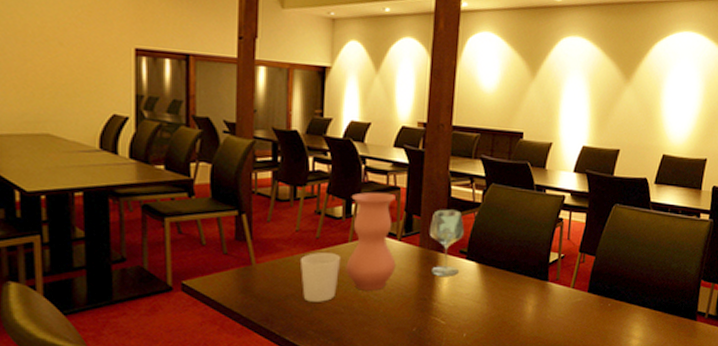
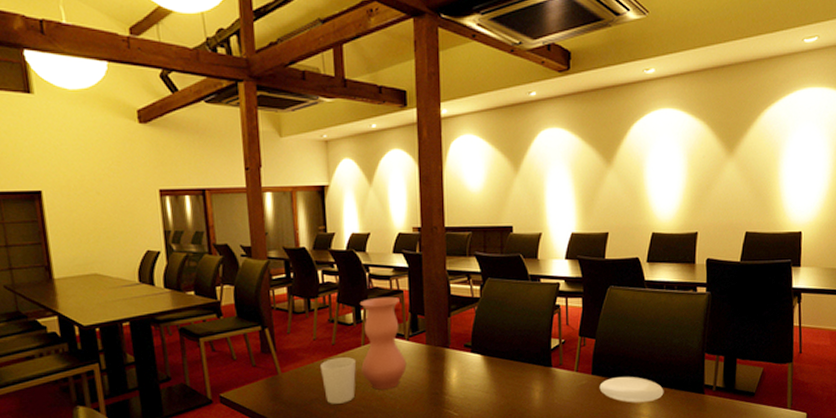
wine glass: present [429,209,465,276] -> none [433,306,467,370]
plate: none [594,296,658,325] -> present [599,376,664,404]

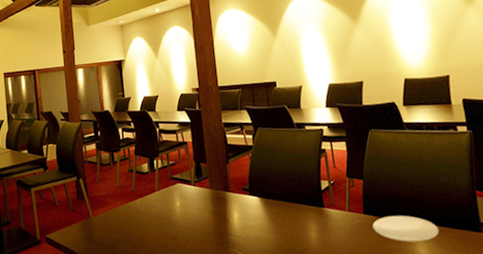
dixie cup: present [319,357,357,404] -> none [123,202,153,244]
vase: present [359,296,407,390] -> none [152,148,195,231]

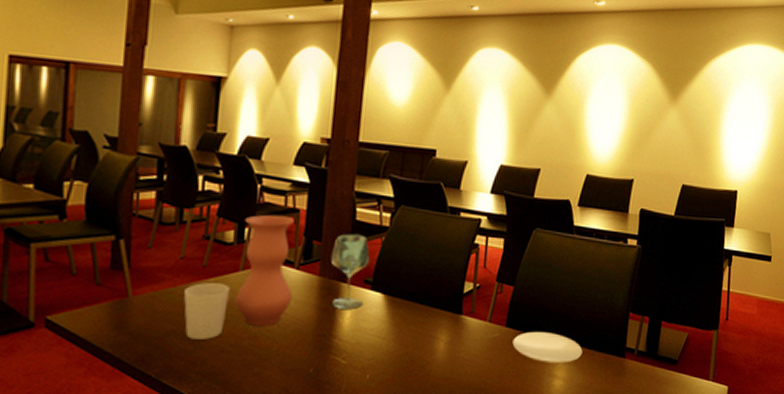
dixie cup: none [123,202,153,244] -> present [183,283,231,340]
vase: none [152,148,195,231] -> present [235,214,294,326]
wine glass: none [215,154,245,212] -> present [330,234,371,309]

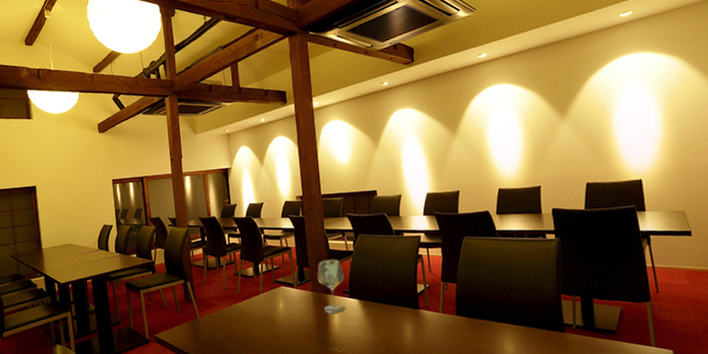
dixie cup: present [183,283,231,340] -> none [228,303,257,343]
vase: present [235,214,294,326] -> none [257,253,297,331]
plate: present [512,331,583,364] -> none [464,316,526,342]

